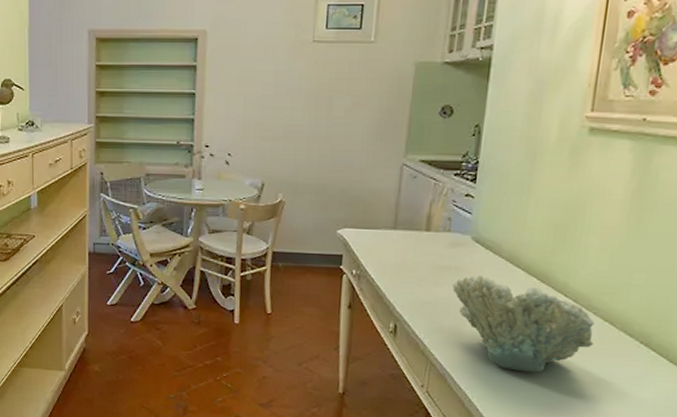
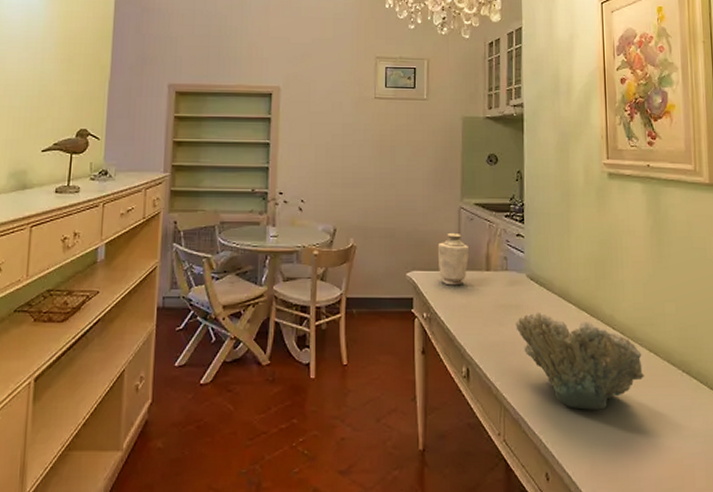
vase: none [372,190,410,245] -> present [437,232,470,286]

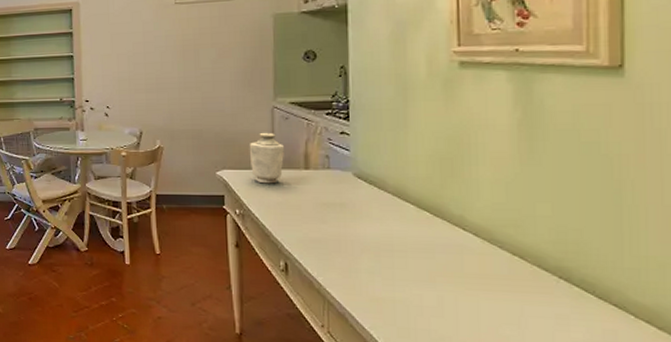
decorative bowl: present [515,312,644,410] -> none [340,210,505,311]

